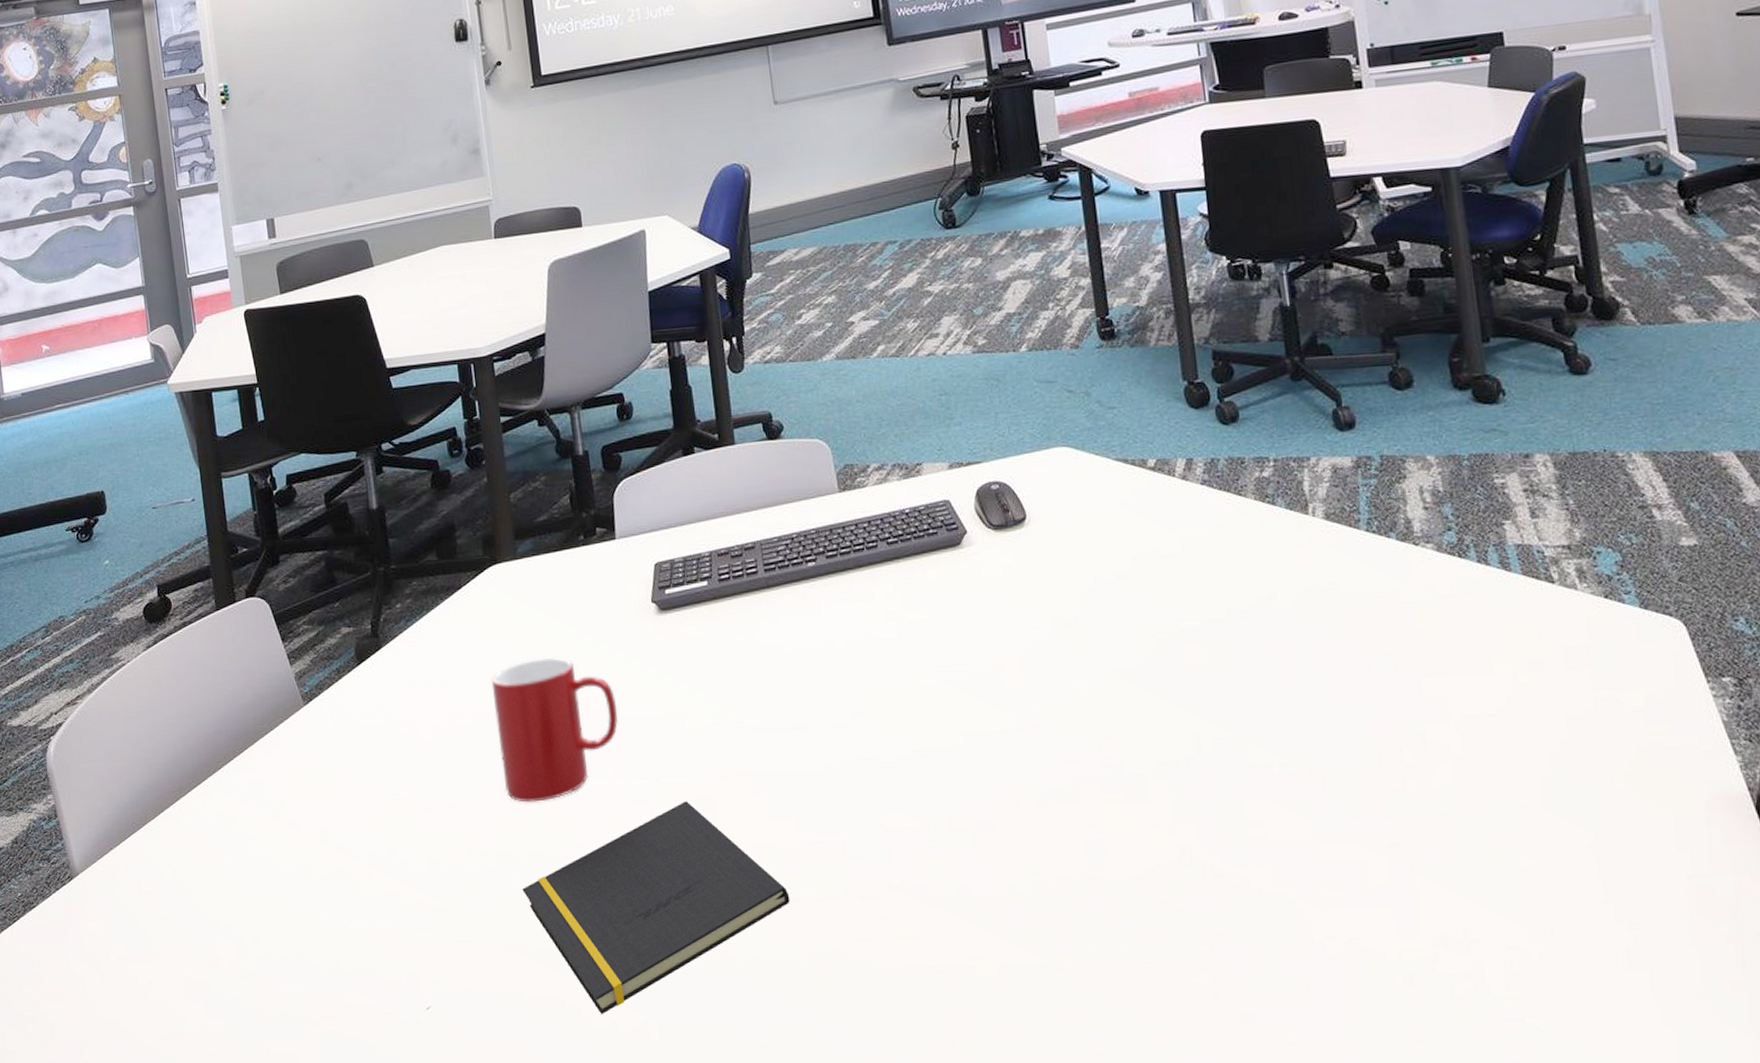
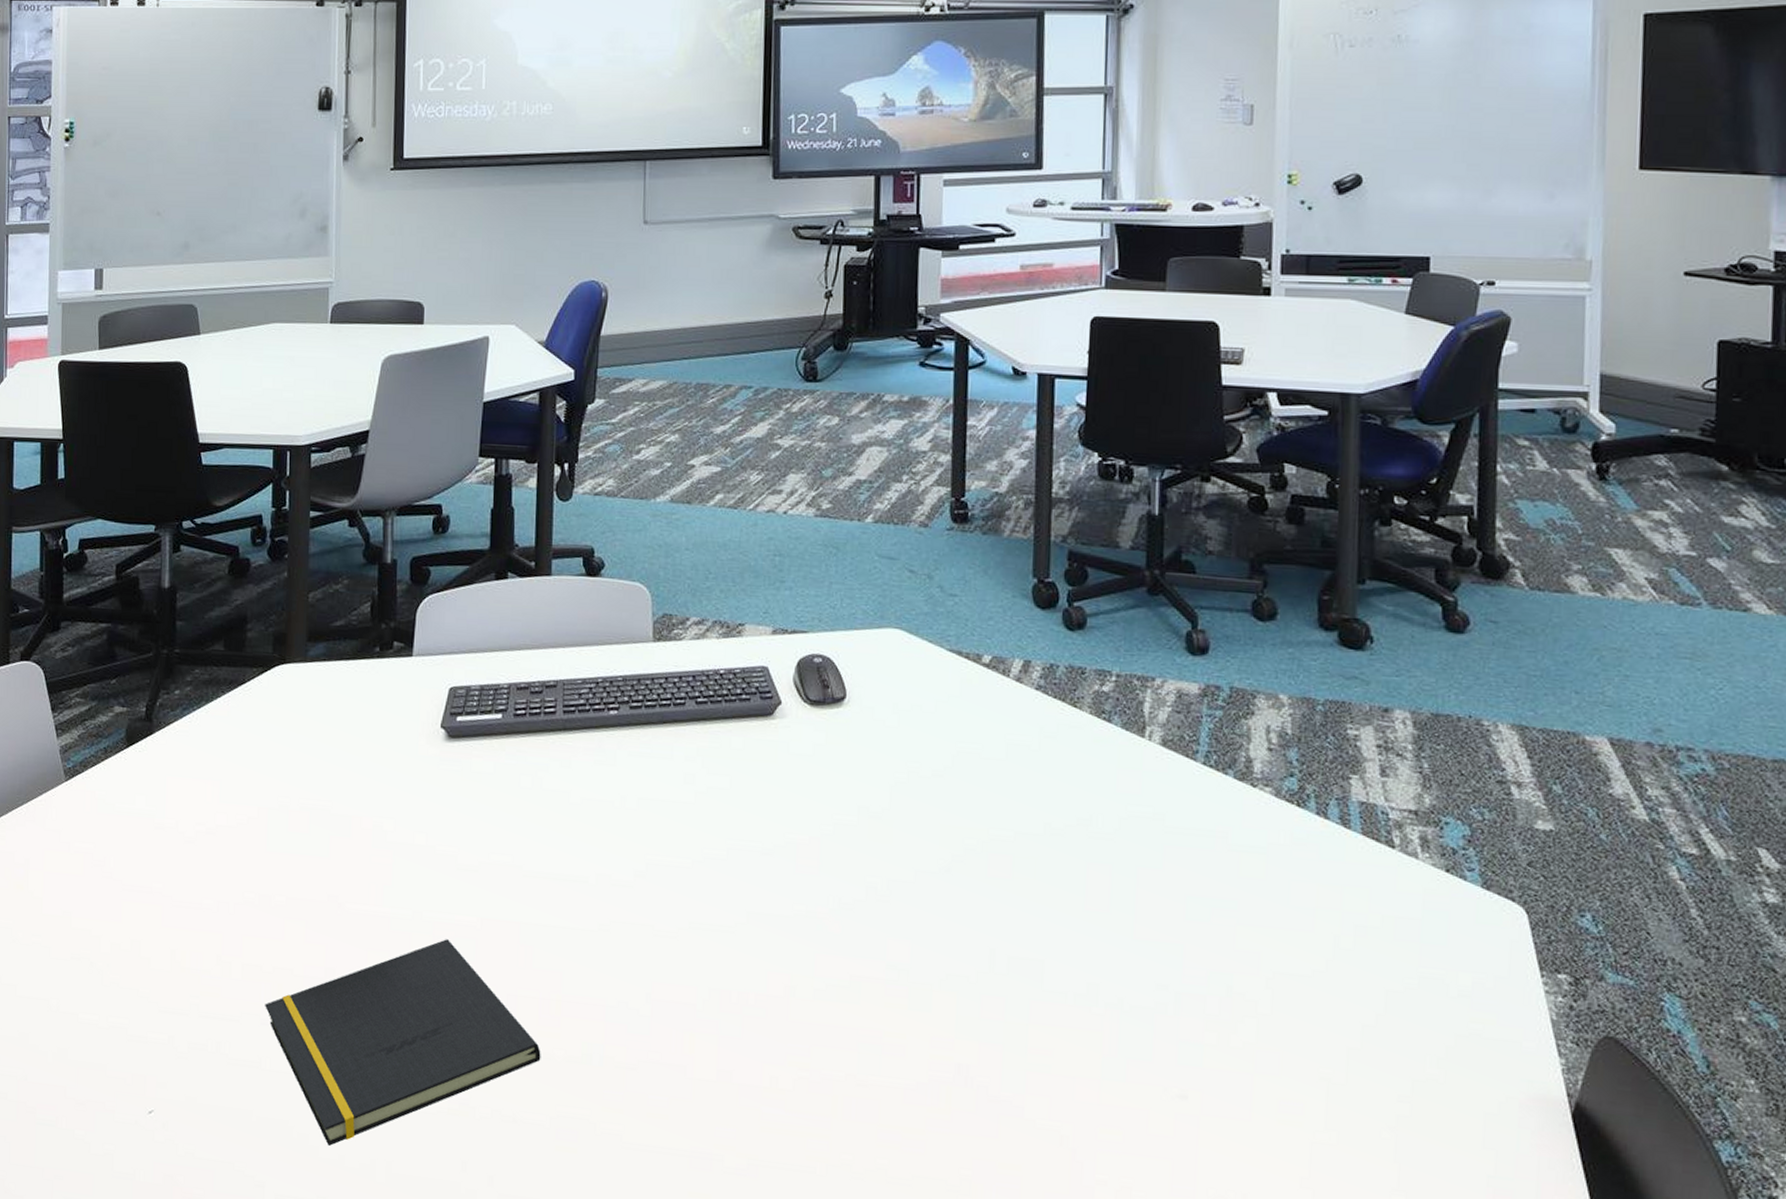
cup: present [491,657,619,803] -> none [261,769,390,918]

